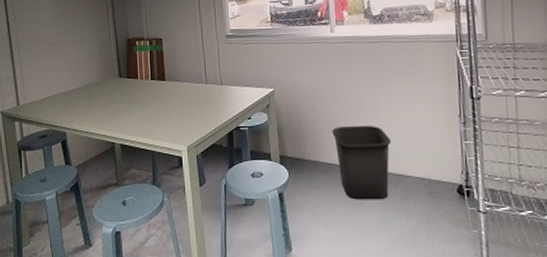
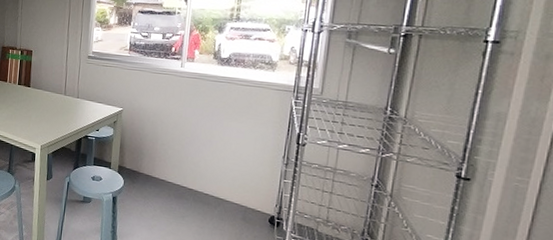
waste bin: present [332,125,391,200] -> none [167,149,218,217]

